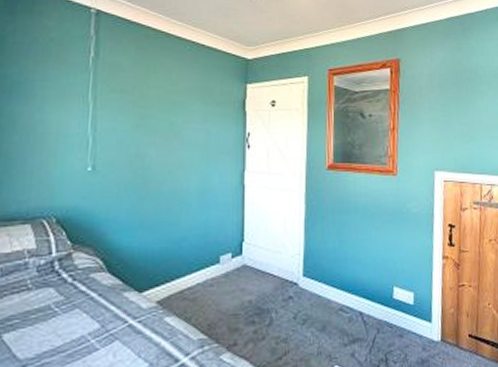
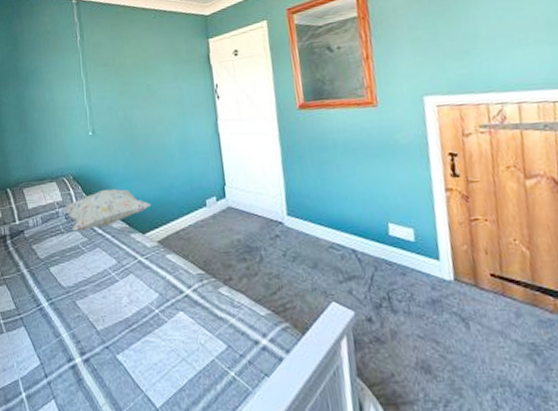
decorative pillow: none [33,237,154,289] -> present [62,188,151,232]

